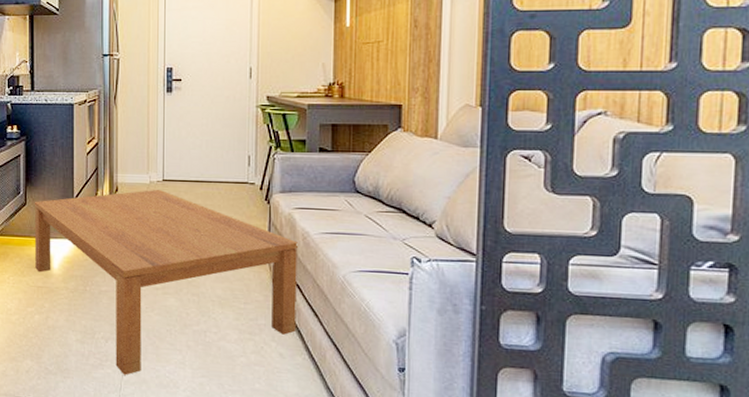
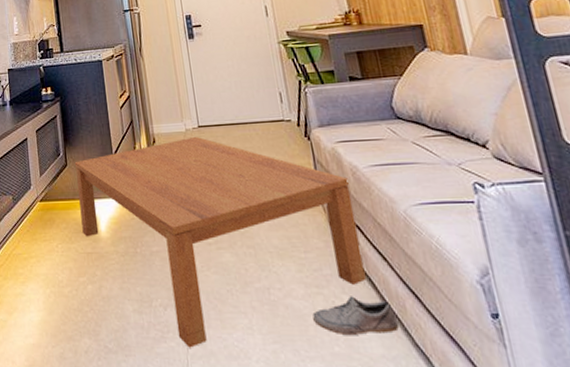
shoe: none [241,344,317,377] -> present [313,296,400,336]

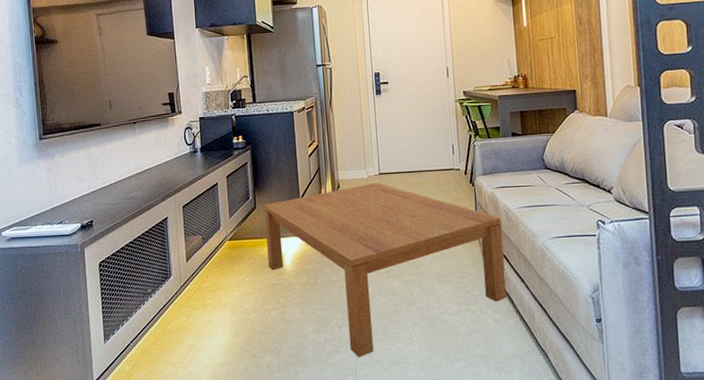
shoe: present [313,296,400,336] -> none [462,310,528,341]

